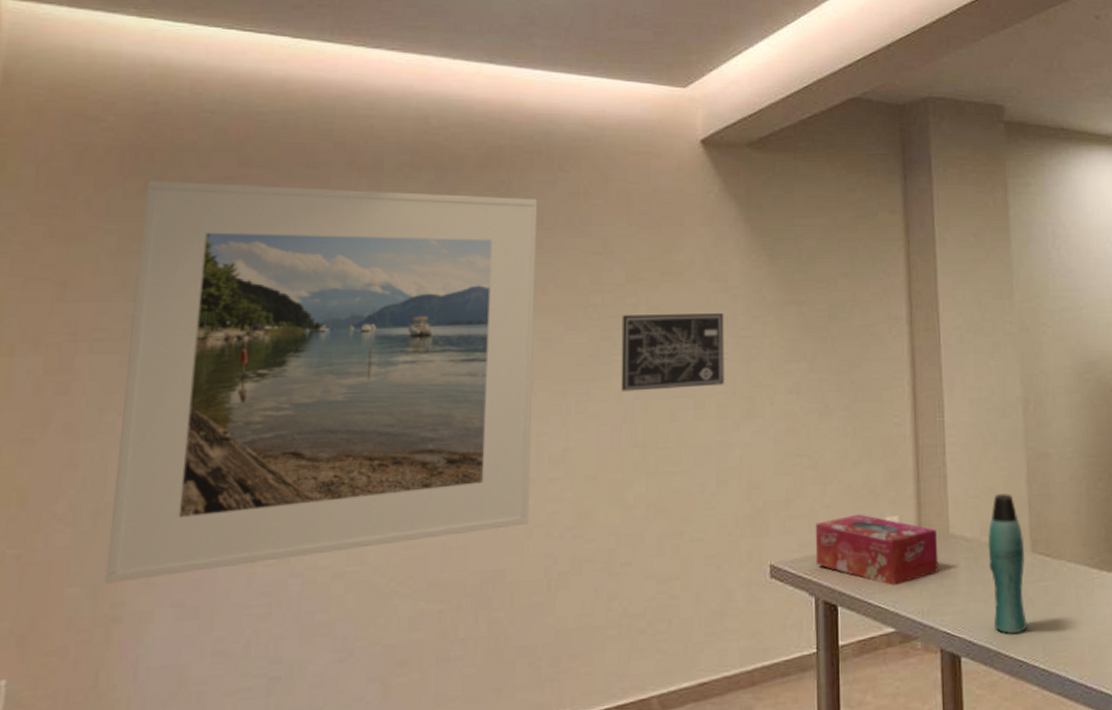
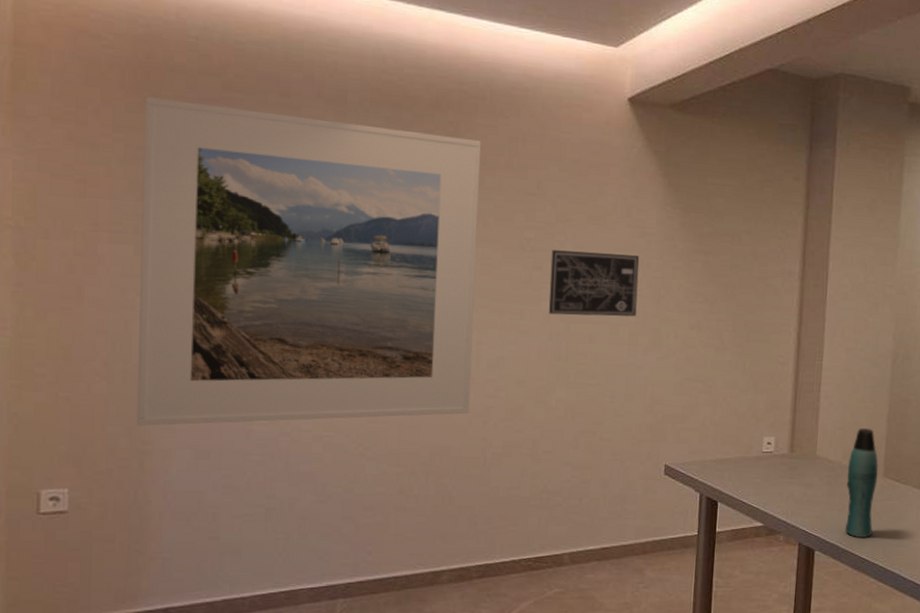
tissue box: present [815,514,939,586] -> none [702,432,806,491]

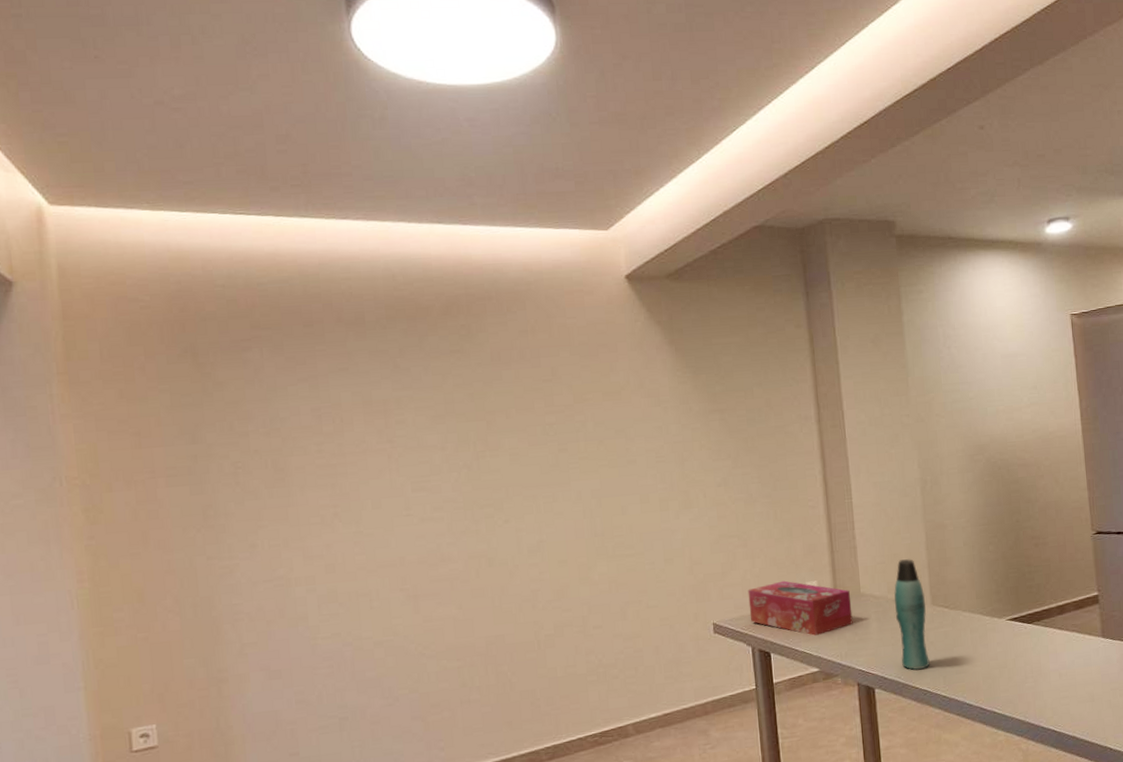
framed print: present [136,96,482,426] -> none [184,338,518,655]
wall art: present [548,250,640,317] -> none [573,424,663,493]
tissue box: none [702,432,806,491] -> present [748,580,853,636]

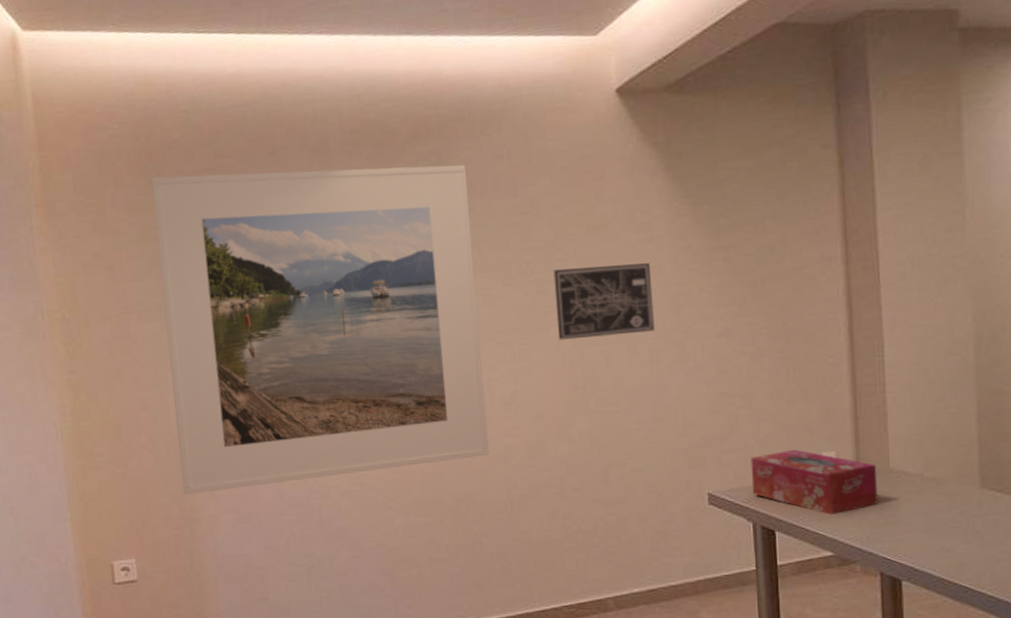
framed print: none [184,338,518,655] -> present [152,165,489,495]
wall art: none [573,424,663,493] -> present [553,263,655,340]
bottle: present [893,559,930,671] -> none [931,431,974,564]

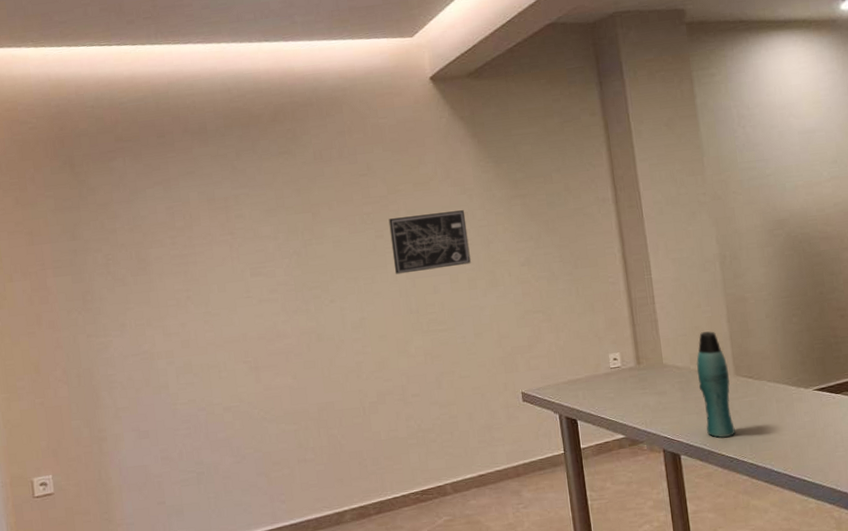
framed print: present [152,165,489,495] -> none [64,140,344,418]
tissue box: present [750,449,878,515] -> none [553,352,657,404]
bottle: none [931,431,974,564] -> present [696,331,735,439]

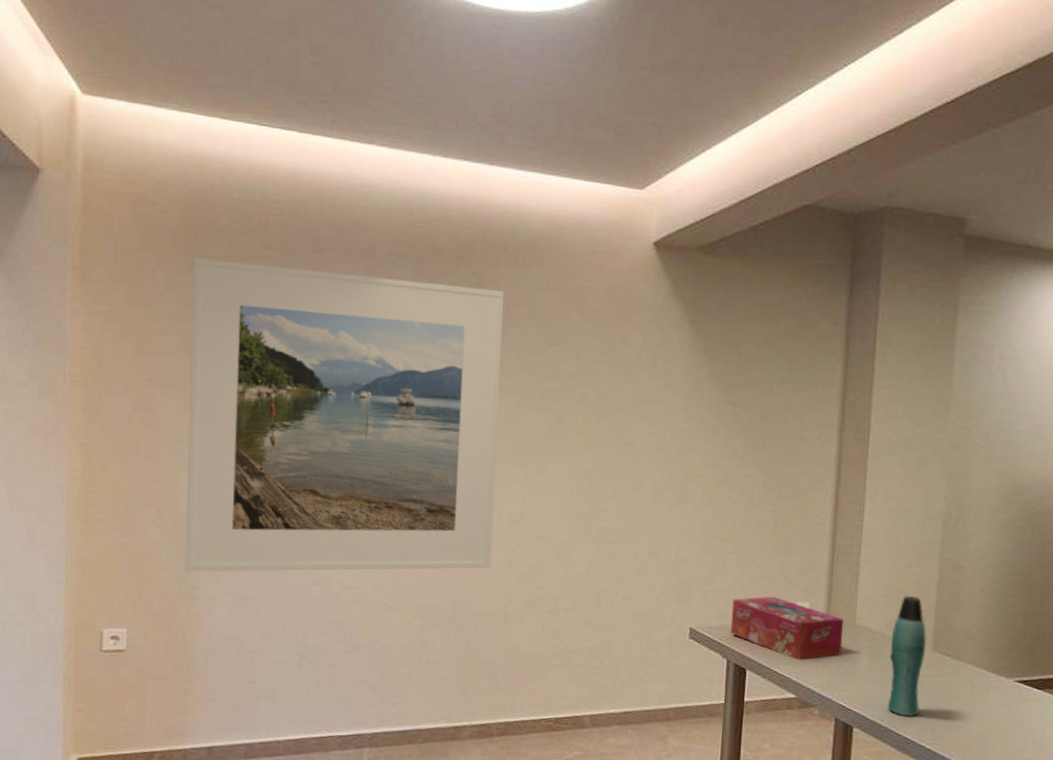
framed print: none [64,140,344,418] -> present [184,258,505,572]
wall art: present [388,210,471,275] -> none [570,402,665,472]
tissue box: none [553,352,657,404] -> present [730,596,844,660]

